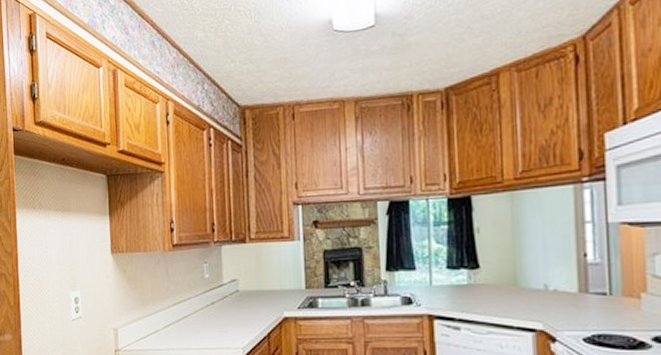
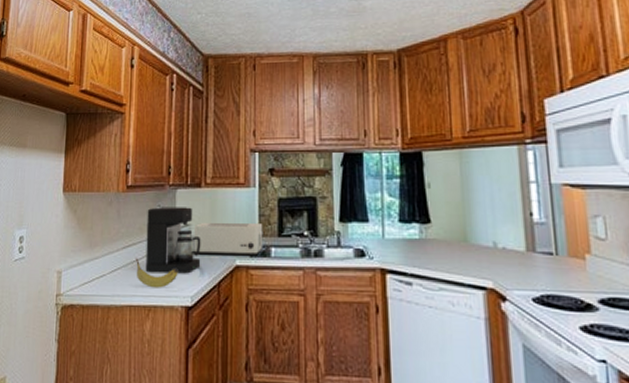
fruit: none [186,313,229,341] -> present [135,258,178,288]
coffee maker: none [194,263,250,327] -> present [145,207,201,274]
toaster: none [241,275,310,308] -> present [194,222,263,256]

